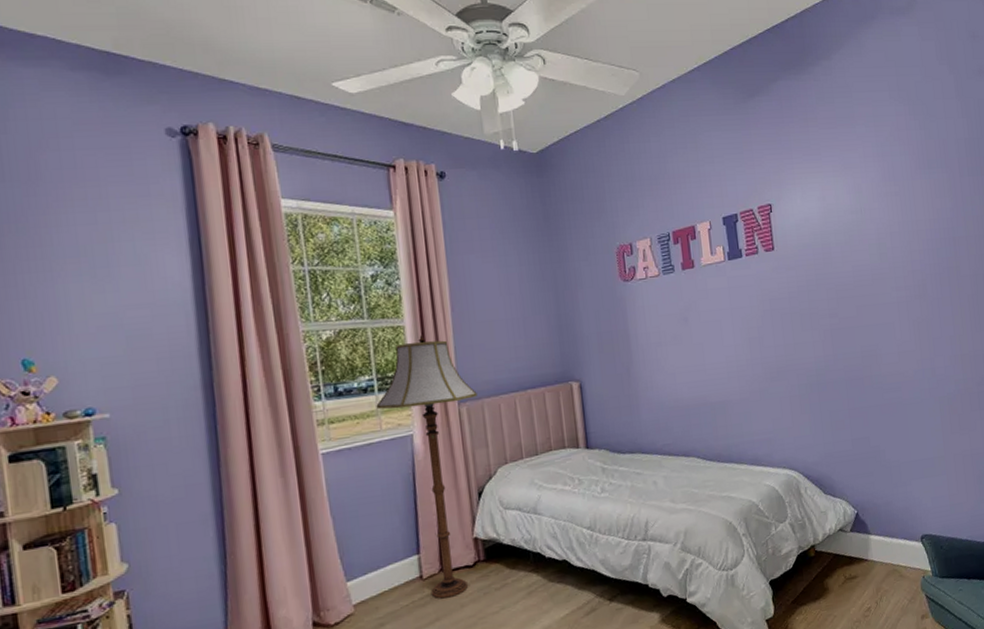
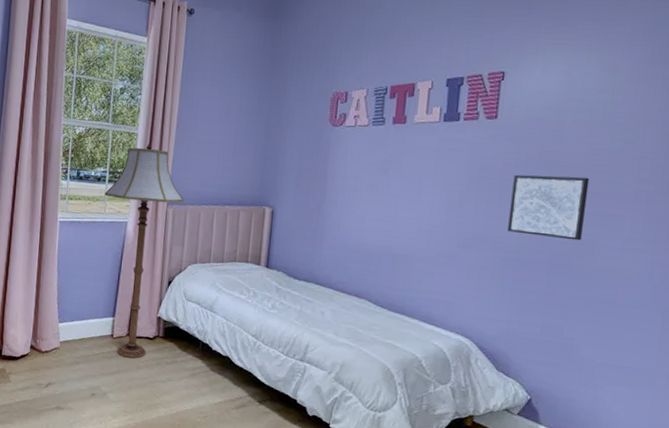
wall art: none [800,293,866,357] -> present [508,174,590,241]

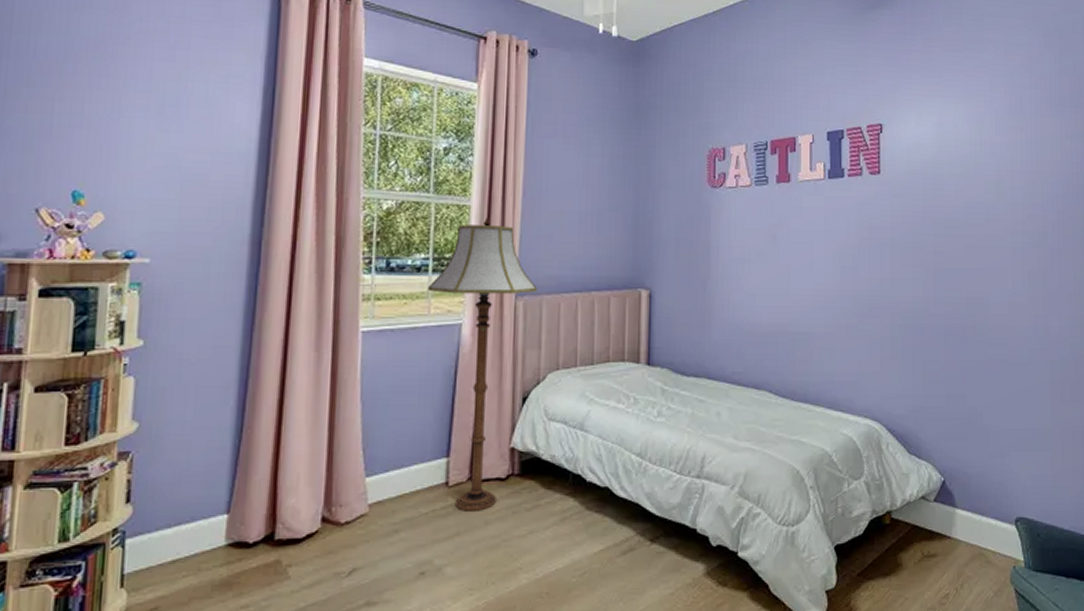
wall art: present [508,174,590,241] -> none [903,232,972,300]

